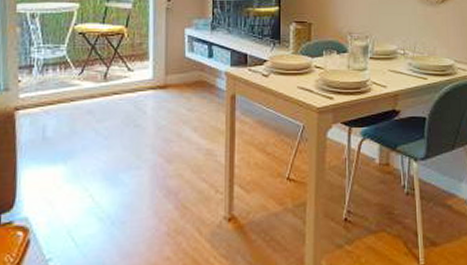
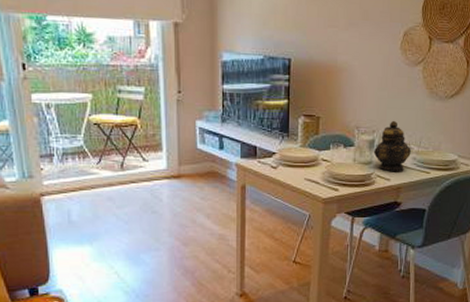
teapot: none [367,25,406,79] -> present [373,120,411,172]

